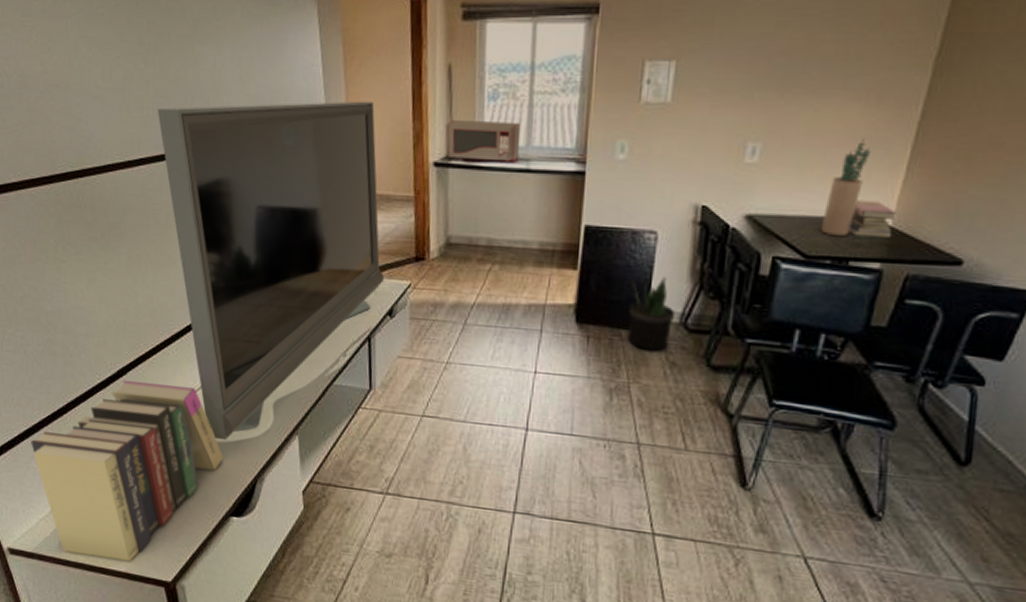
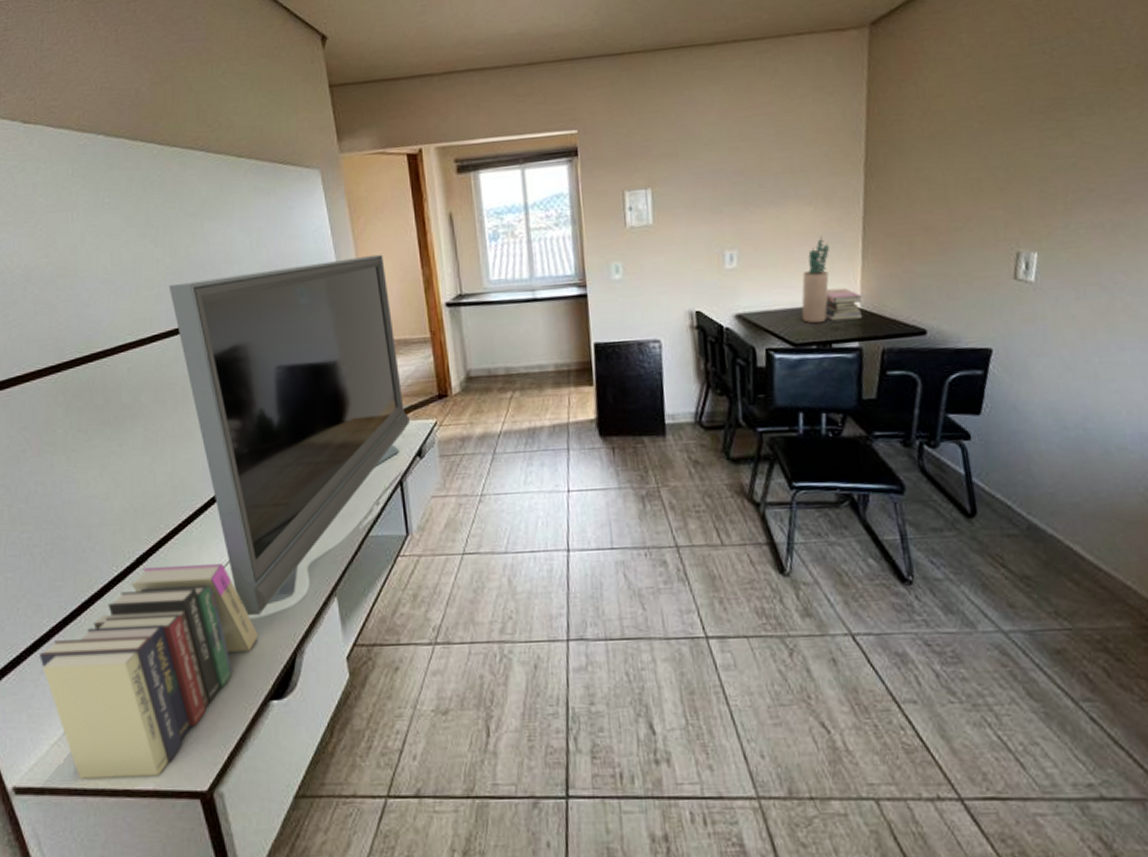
microwave: present [444,119,521,164] -> none [452,257,525,299]
planter: present [627,276,676,352] -> none [645,380,690,454]

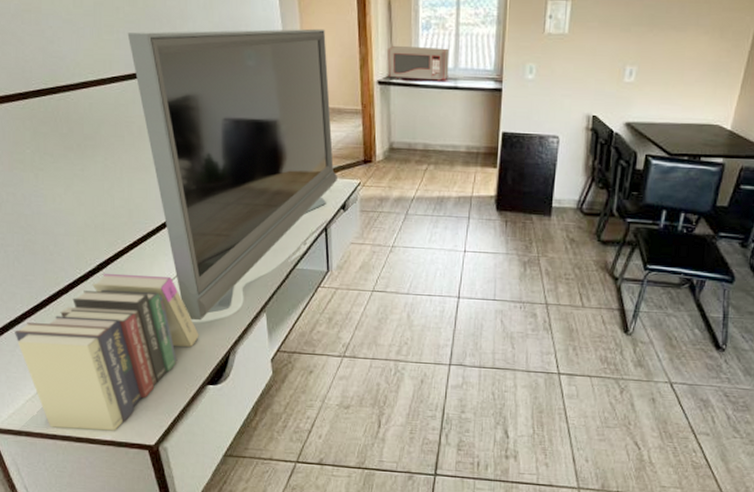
microwave: none [452,257,525,299] -> present [386,45,450,82]
vase: present [801,236,830,324] -> none [680,63,716,139]
books: present [825,288,863,321] -> none [701,110,734,139]

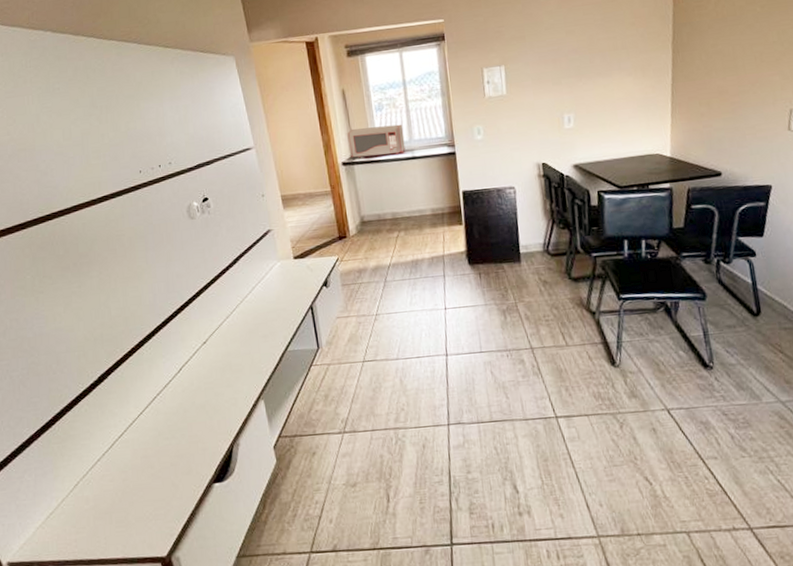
books: present [15,273,199,431] -> none [22,378,202,553]
television: present [127,28,337,321] -> none [113,124,317,419]

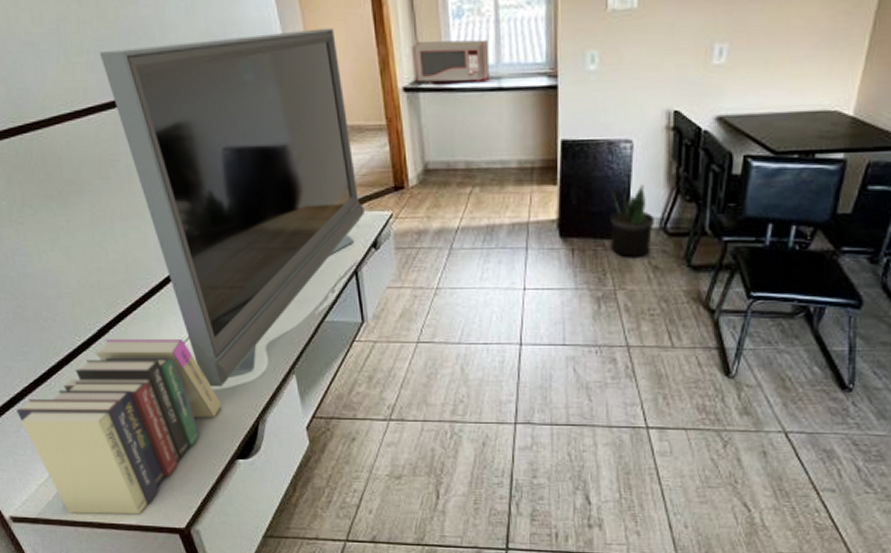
books: none [22,378,202,553] -> present [16,338,222,515]
television: none [113,124,317,419] -> present [99,27,364,387]
planter: none [504,218,540,277] -> present [610,184,656,258]

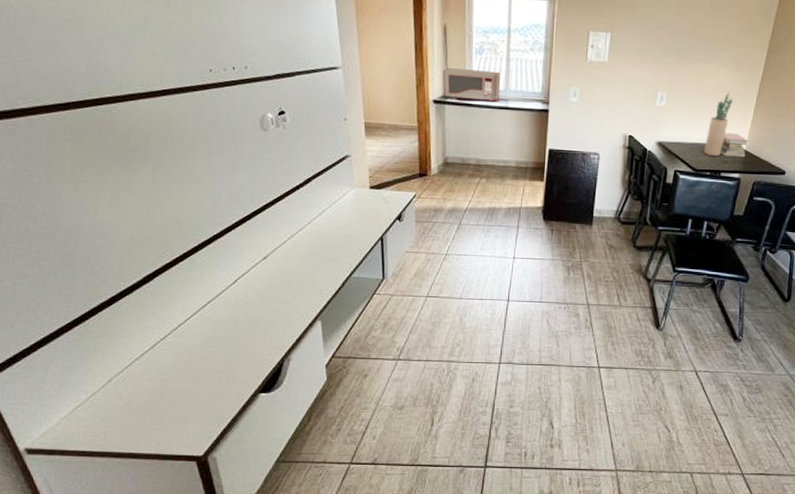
books: present [16,338,222,515] -> none [49,285,252,444]
television: present [99,27,364,387] -> none [180,46,393,330]
planter: present [610,184,656,258] -> none [579,185,613,239]
vase: none [787,31,833,131] -> present [703,92,733,157]
books: none [814,92,857,129] -> present [721,132,748,157]

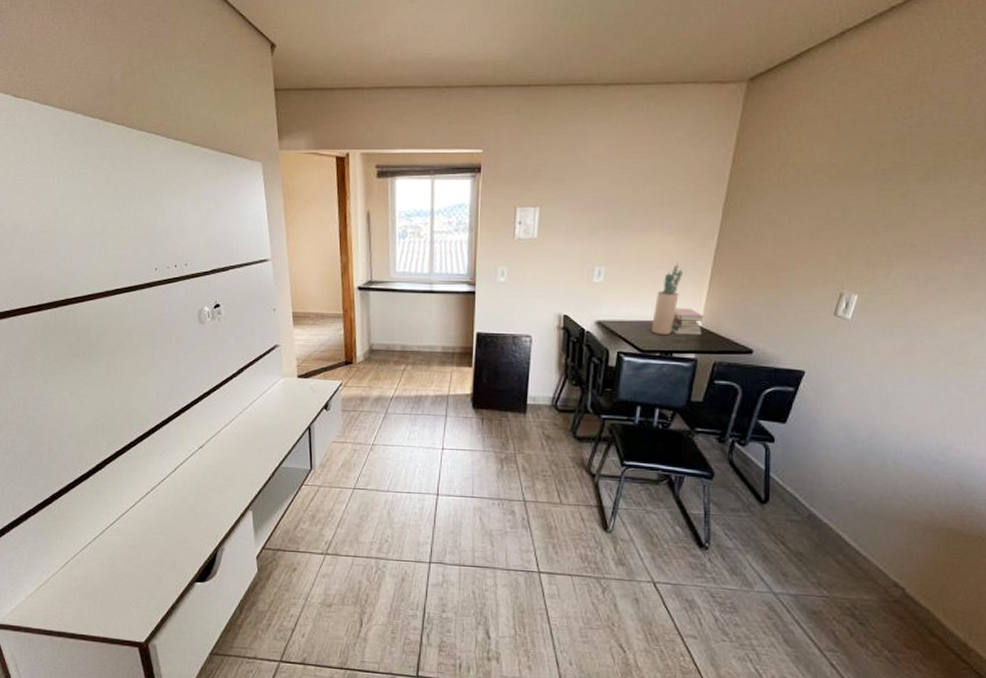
microwave: present [441,67,501,103] -> none [365,253,425,287]

